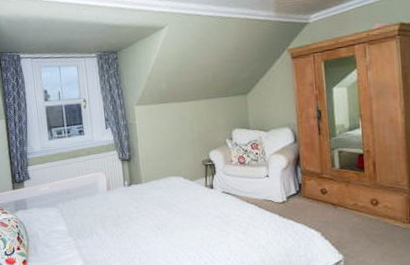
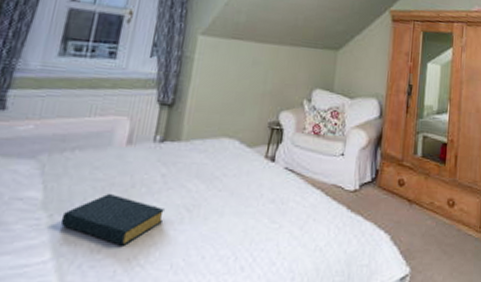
hardback book: none [81,222,145,254] -> present [60,193,164,246]

